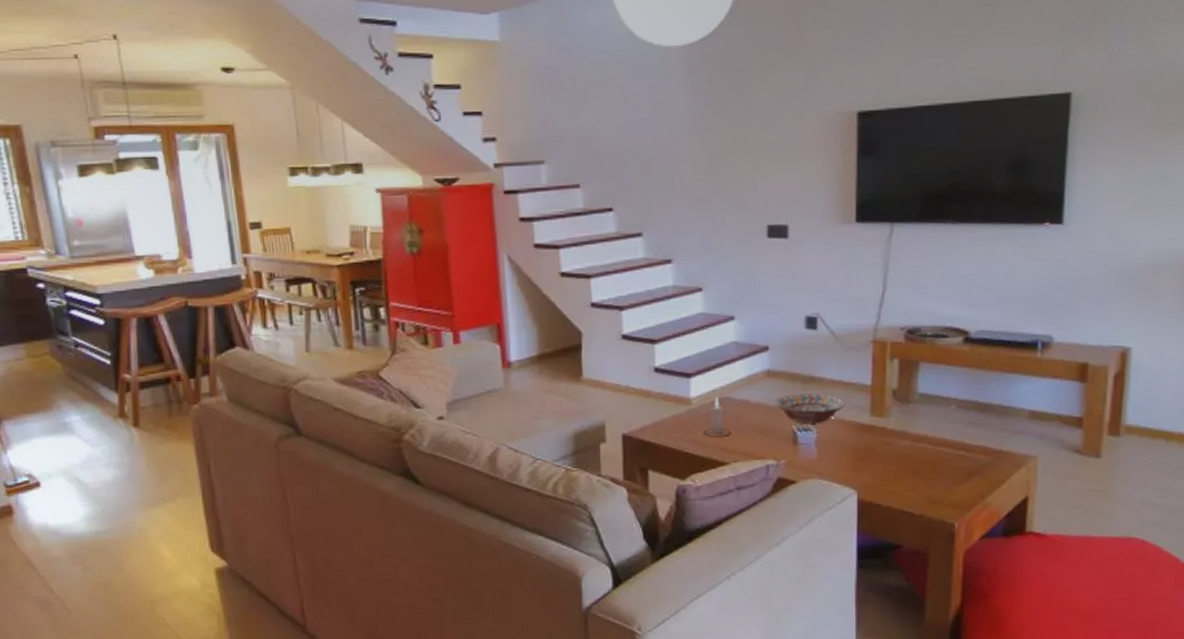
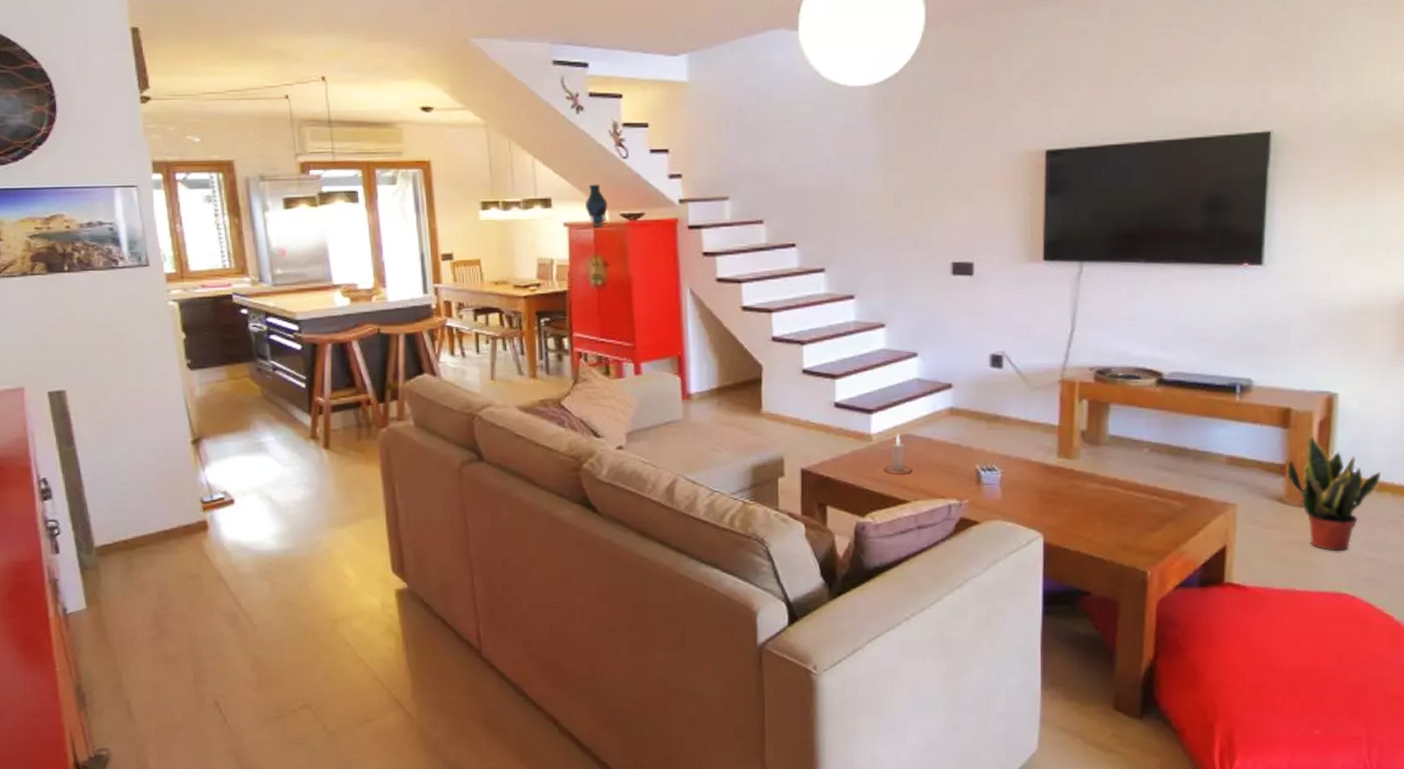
vase: none [397,148,421,194] -> present [584,184,608,228]
decorative bowl: present [774,393,846,424] -> none [957,433,1032,463]
potted plant: none [1084,388,1169,499] -> present [1287,435,1381,552]

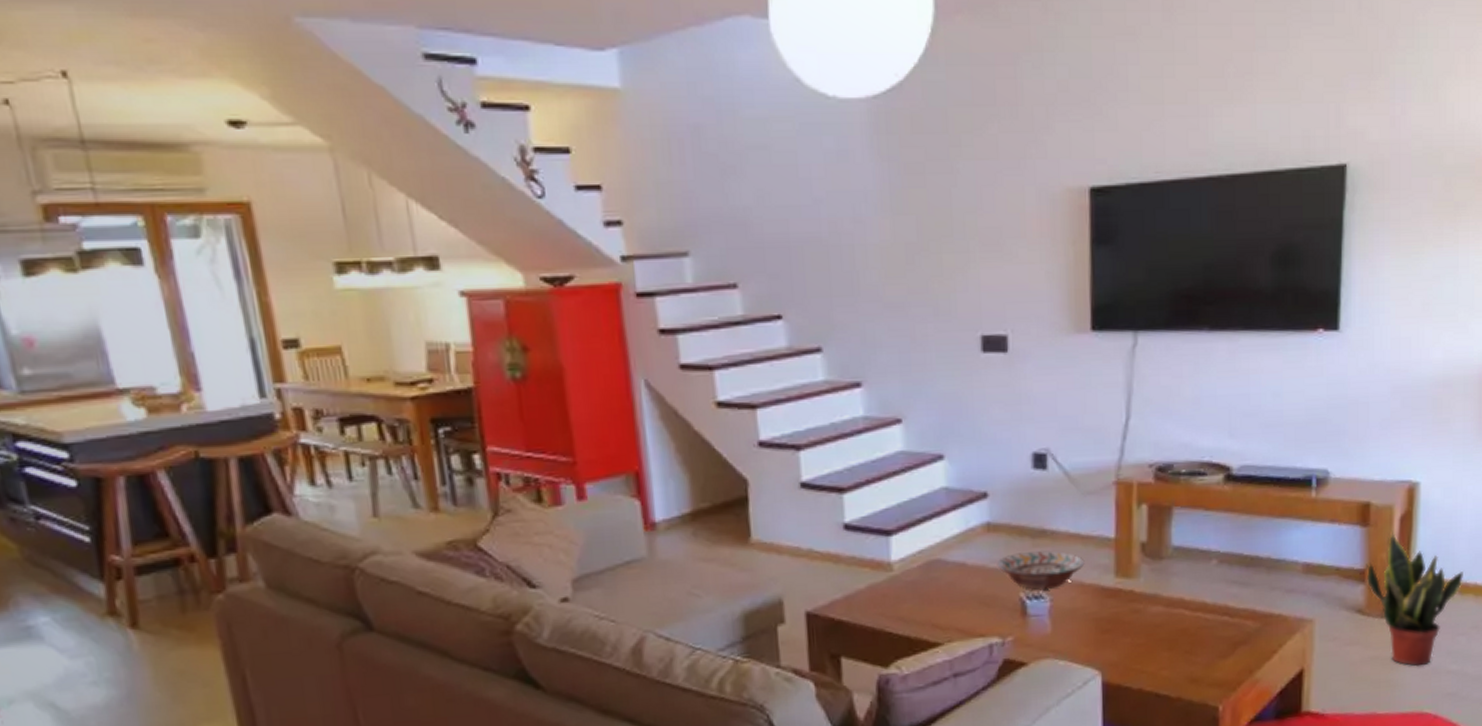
vase: present [584,184,608,228] -> none [488,235,522,298]
candle: present [884,433,912,476] -> none [909,559,944,613]
decorative bowl: none [957,433,1032,463] -> present [997,551,1085,590]

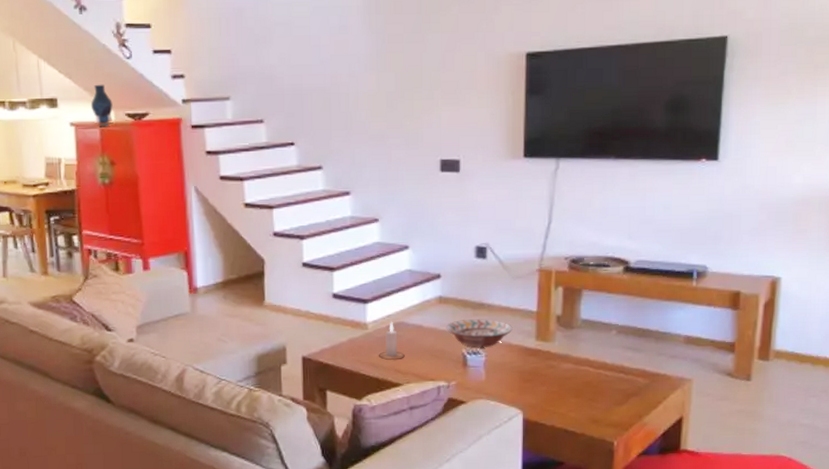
vase: none [488,235,522,298] -> present [90,84,113,128]
candle: none [909,559,944,613] -> present [379,321,405,361]
potted plant: present [1367,533,1463,667] -> none [736,316,815,420]

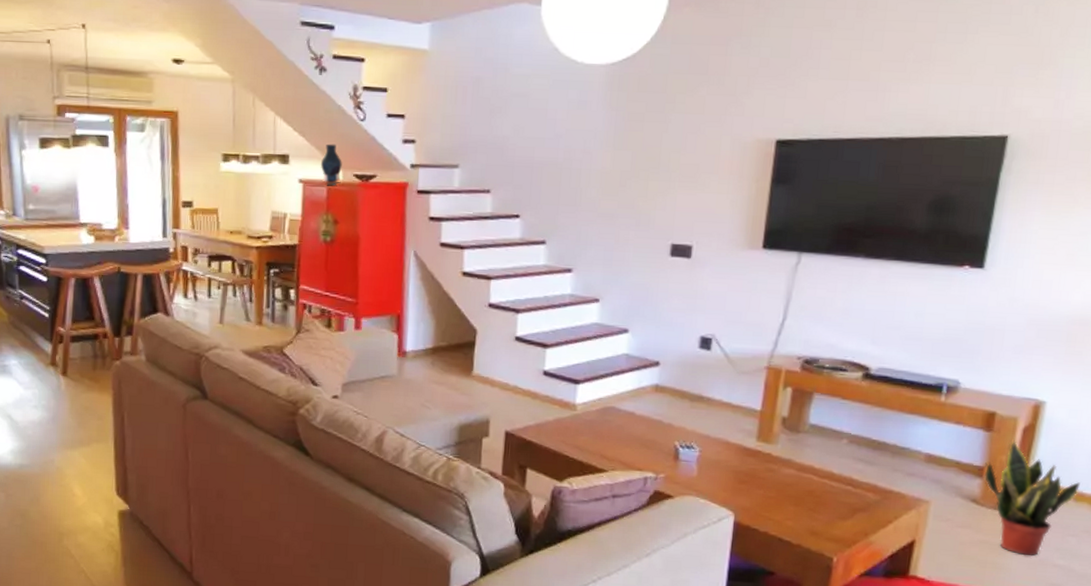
candle: present [379,321,405,361] -> none [585,405,613,445]
decorative bowl: present [445,319,513,347] -> none [659,411,733,442]
potted plant: none [736,316,815,420] -> present [985,440,1080,557]

